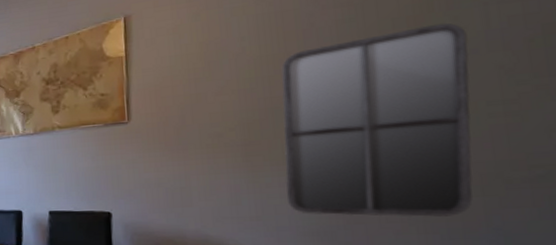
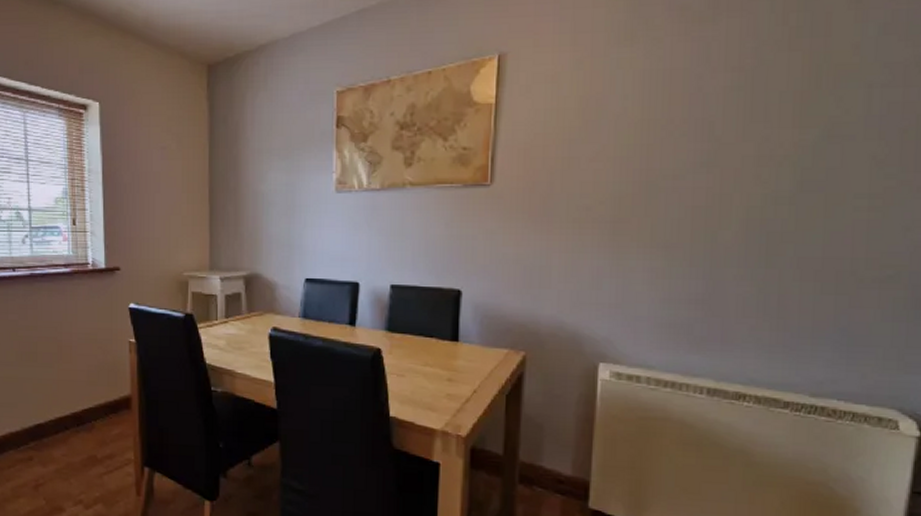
home mirror: present [281,23,473,217] -> none [648,102,848,314]

